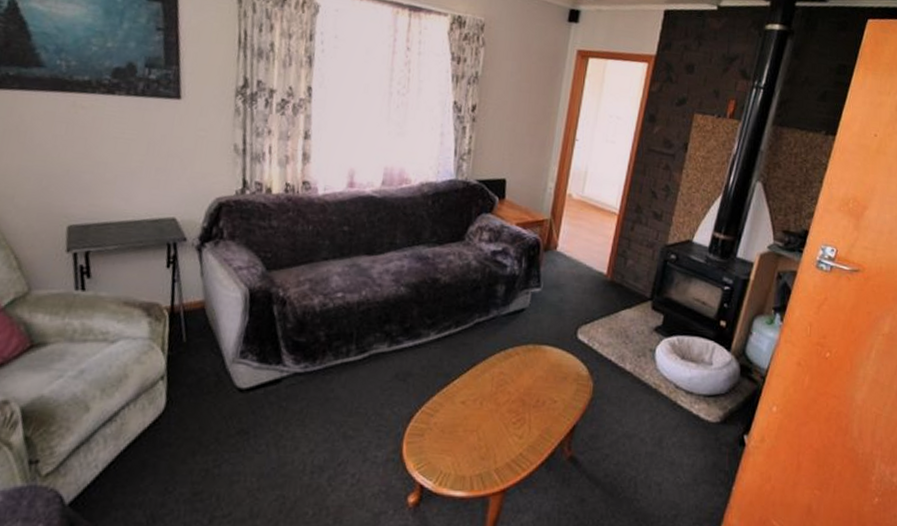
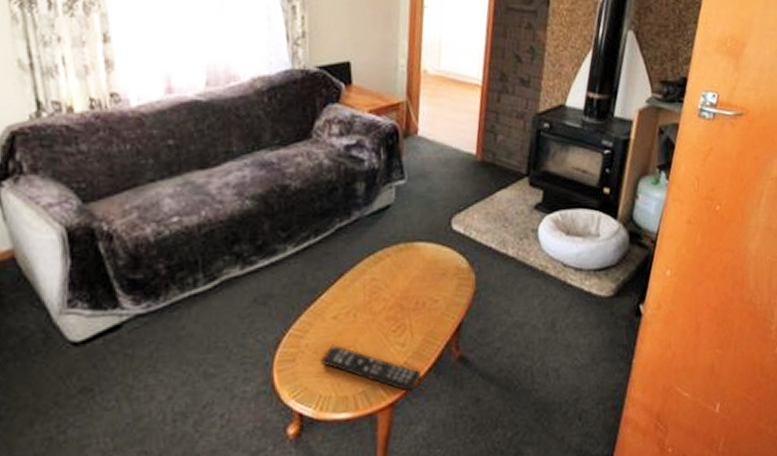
remote control: none [446,427,534,484] -> present [321,344,422,394]

